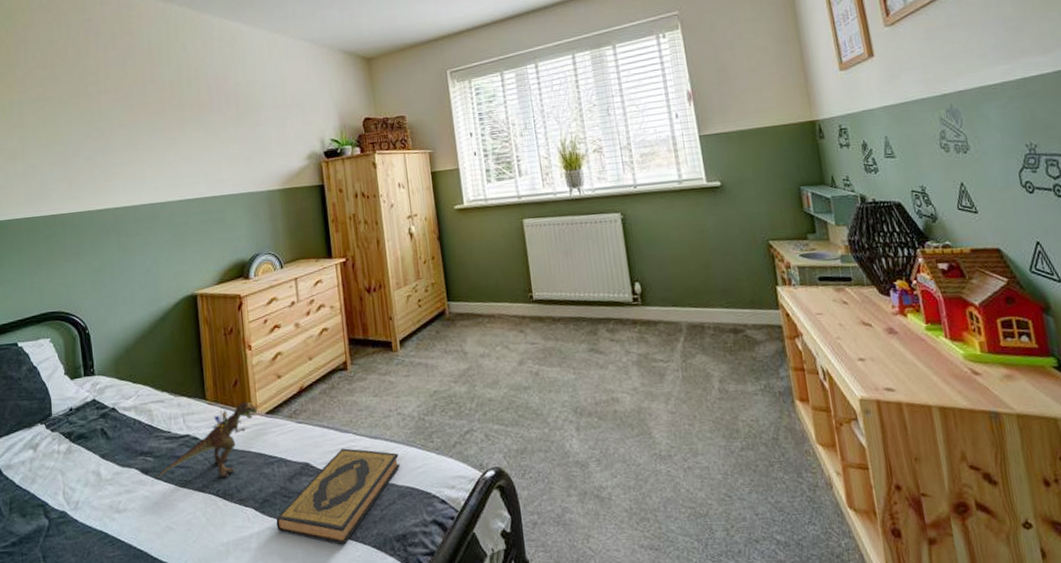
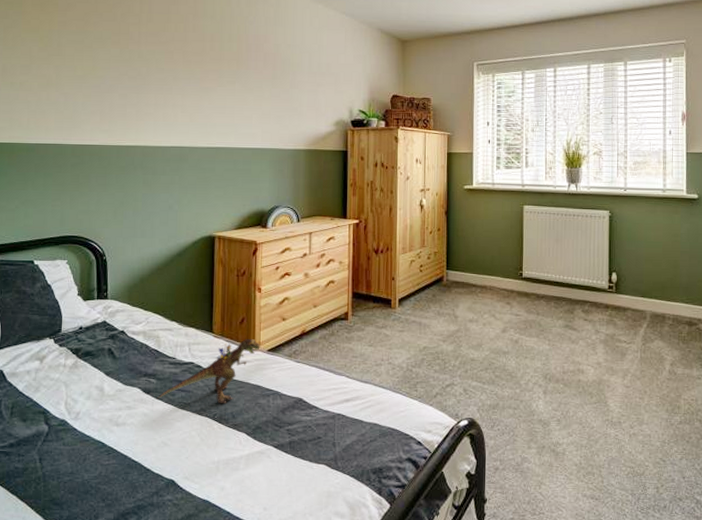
hardback book: present [276,448,400,545] -> none [265,389,385,473]

